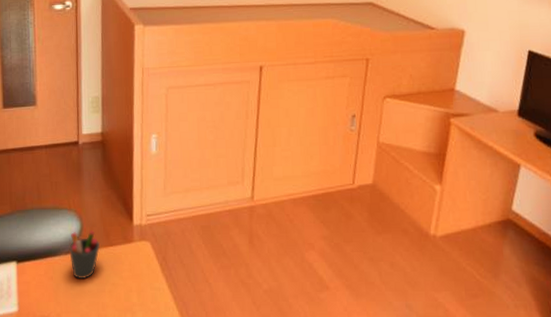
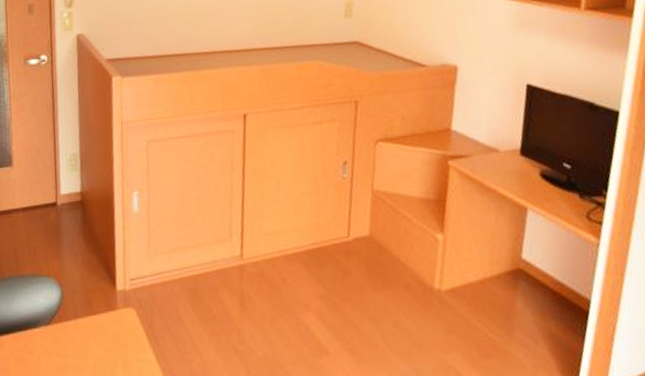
pen holder: present [68,231,101,280] -> none [48,298,83,353]

